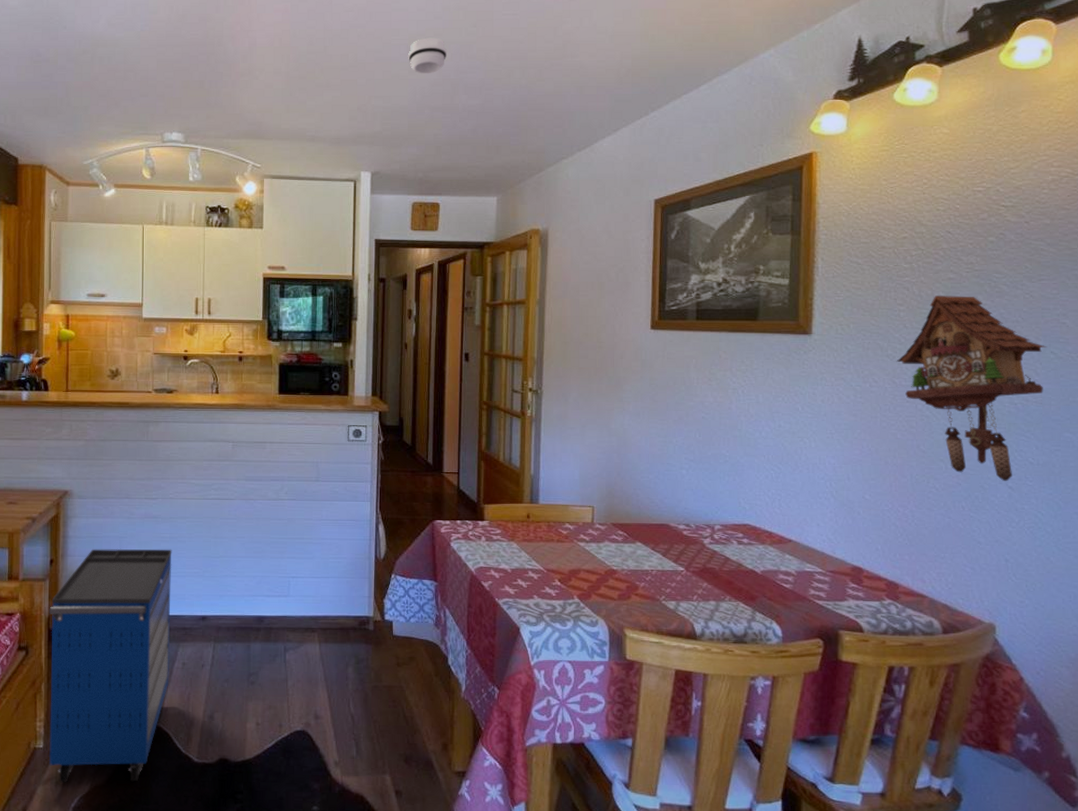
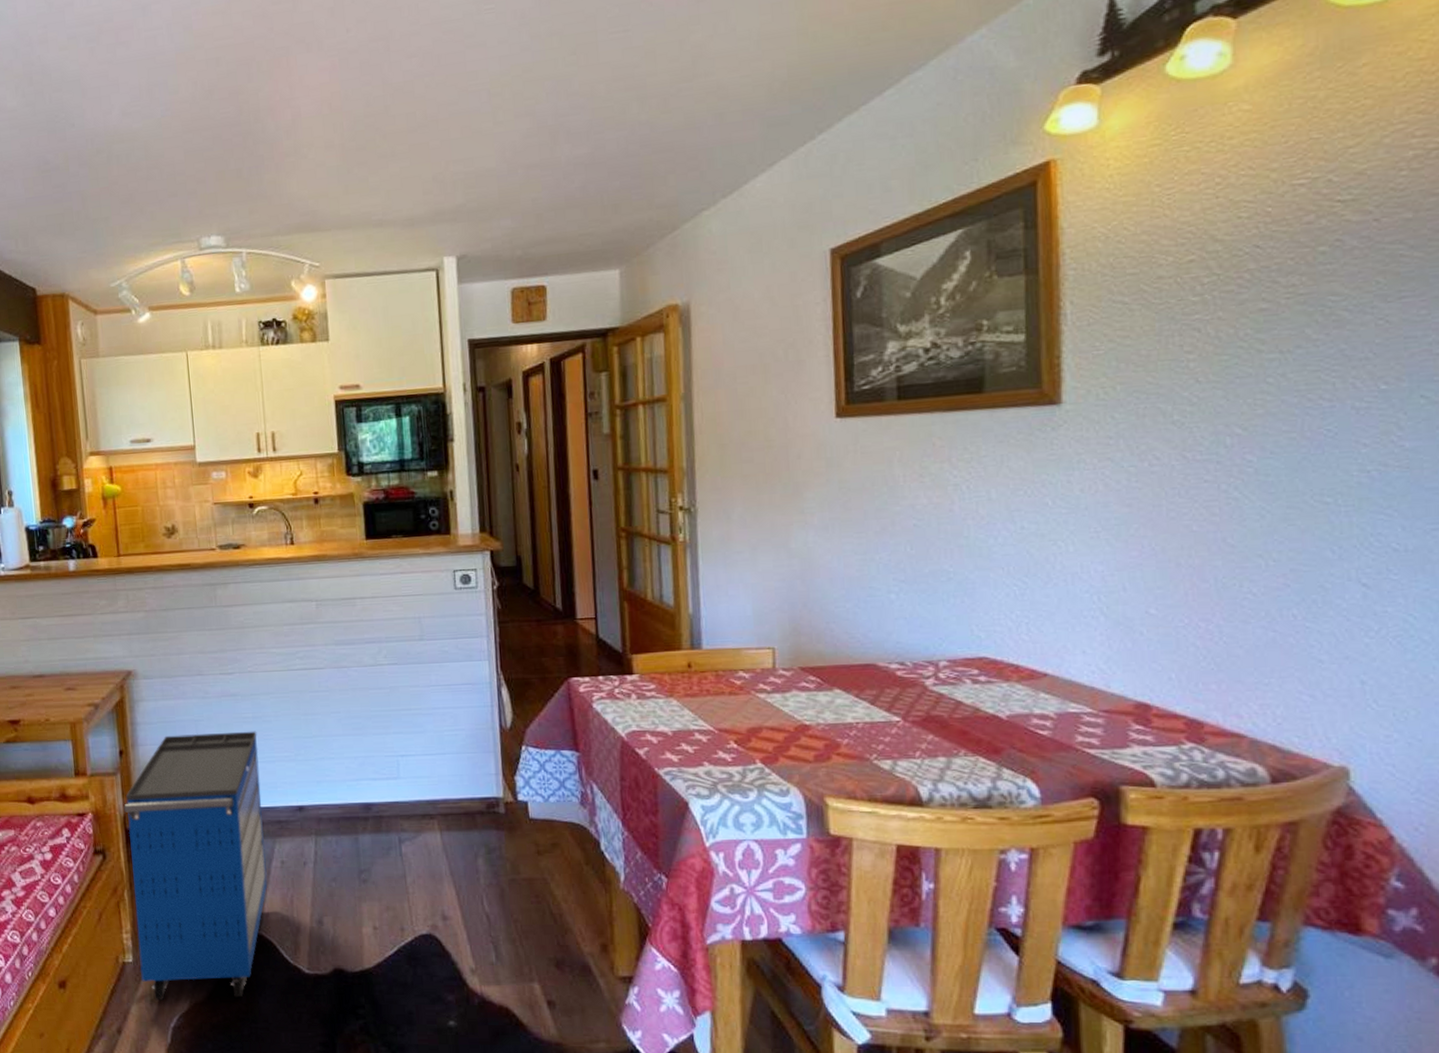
smoke detector: present [408,37,448,74] -> none [491,75,542,125]
cuckoo clock: present [896,296,1047,481] -> none [1186,330,1415,577]

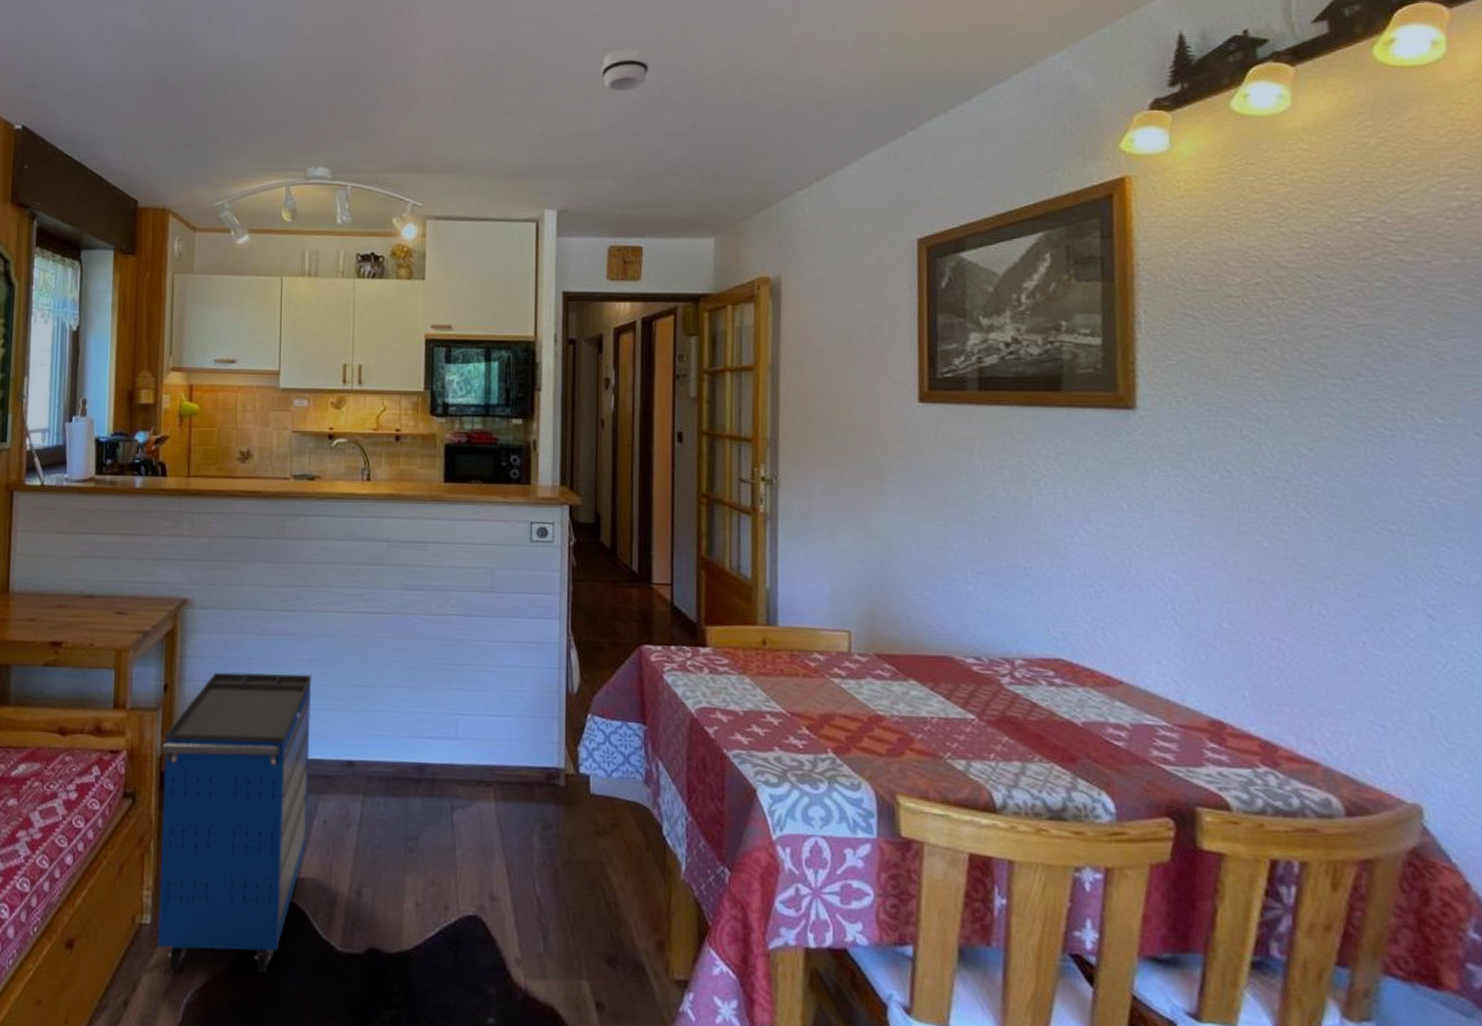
smoke detector: none [491,75,542,125] -> present [601,48,650,92]

